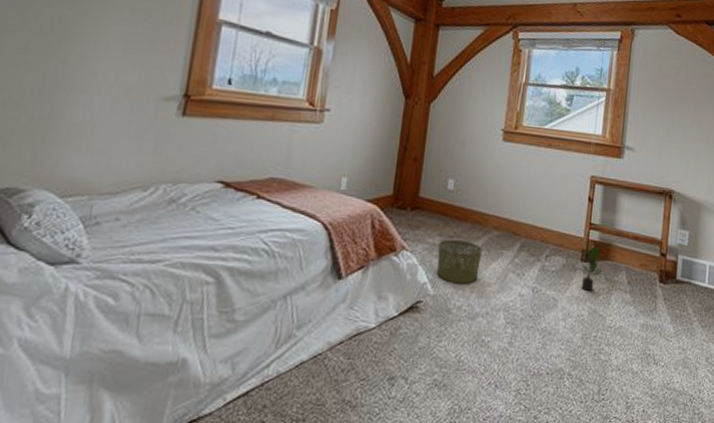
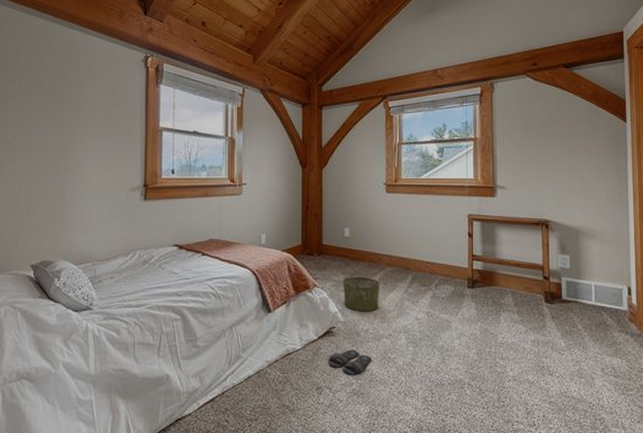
slippers: none [408,330,462,362] -> present [328,349,371,375]
potted plant: present [580,241,604,291] -> none [468,271,490,313]

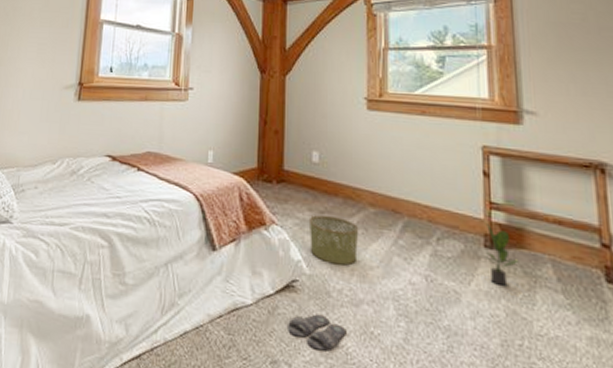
potted plant: none [468,271,490,313] -> present [485,224,519,286]

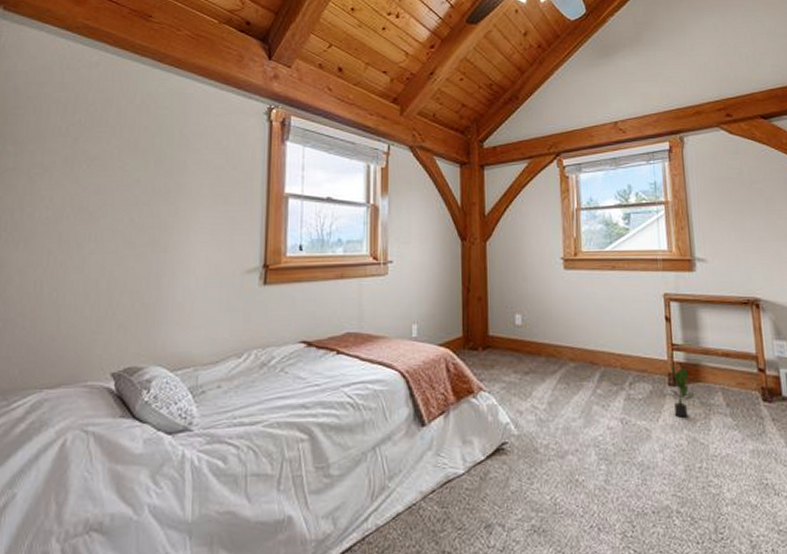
slippers: present [288,314,347,352] -> none [500,471,554,506]
basket: present [308,213,359,266] -> none [514,375,562,422]

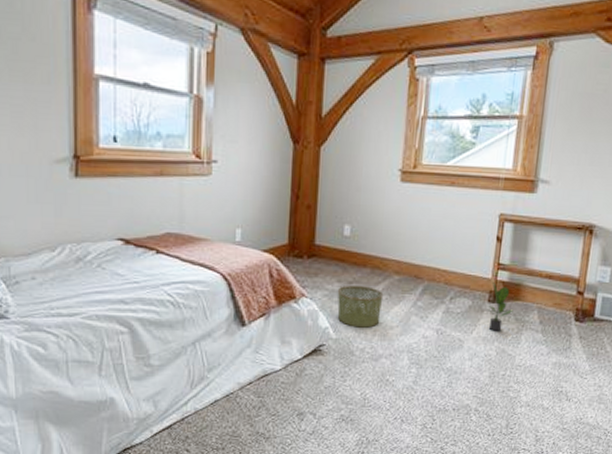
basket: none [514,375,562,422] -> present [337,284,384,328]

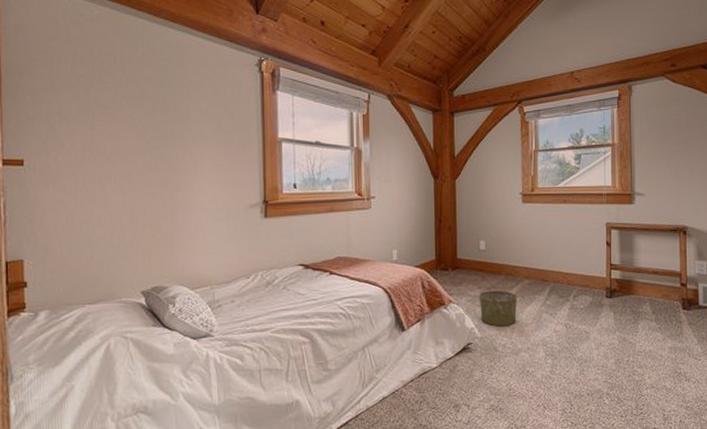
potted plant: present [487,282,514,331] -> none [606,280,629,323]

